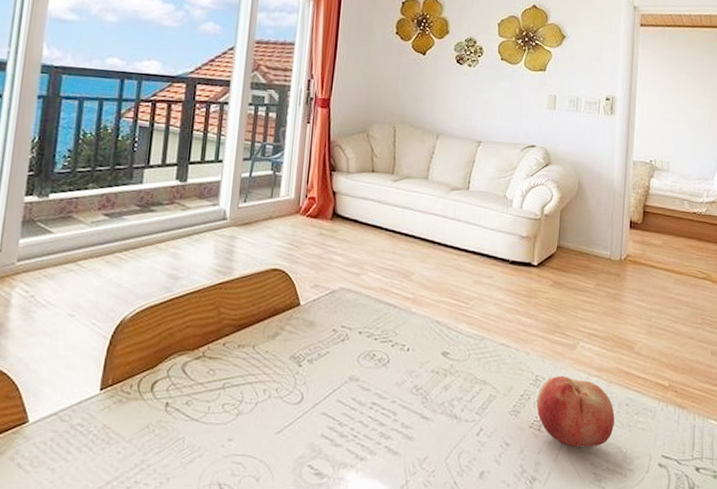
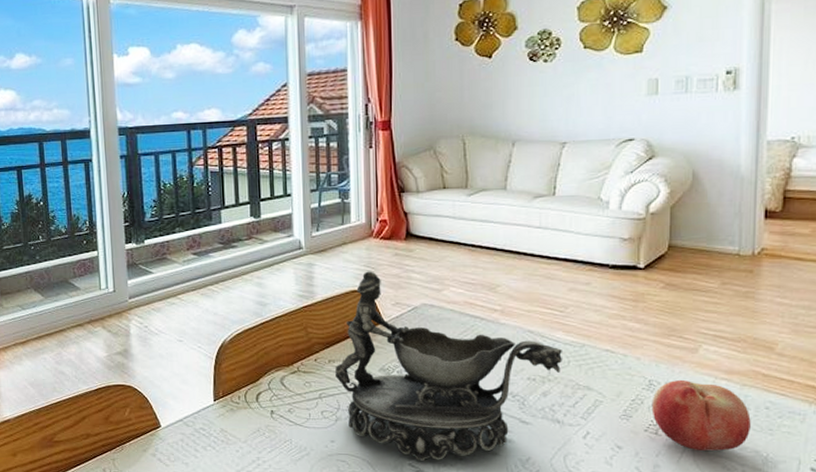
decorative bowl: none [242,249,465,462] -> present [334,271,563,461]

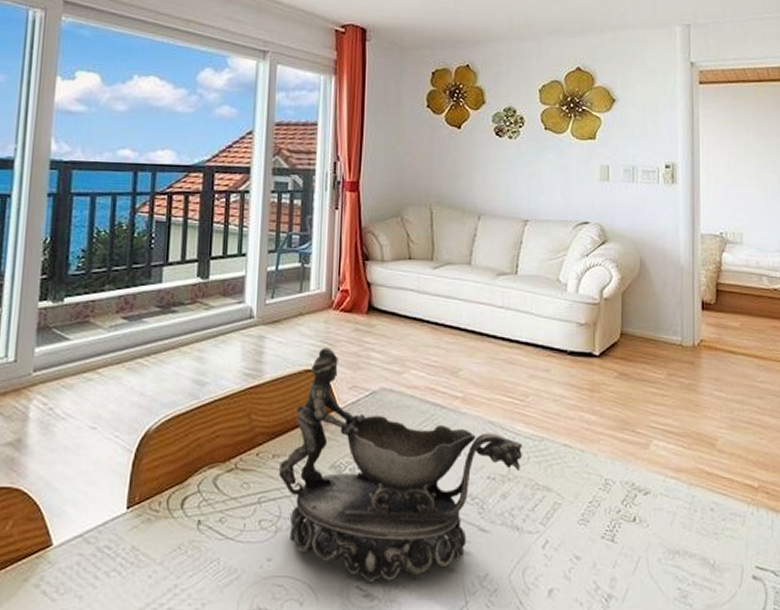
fruit: present [651,380,751,452] -> none [608,479,698,560]

